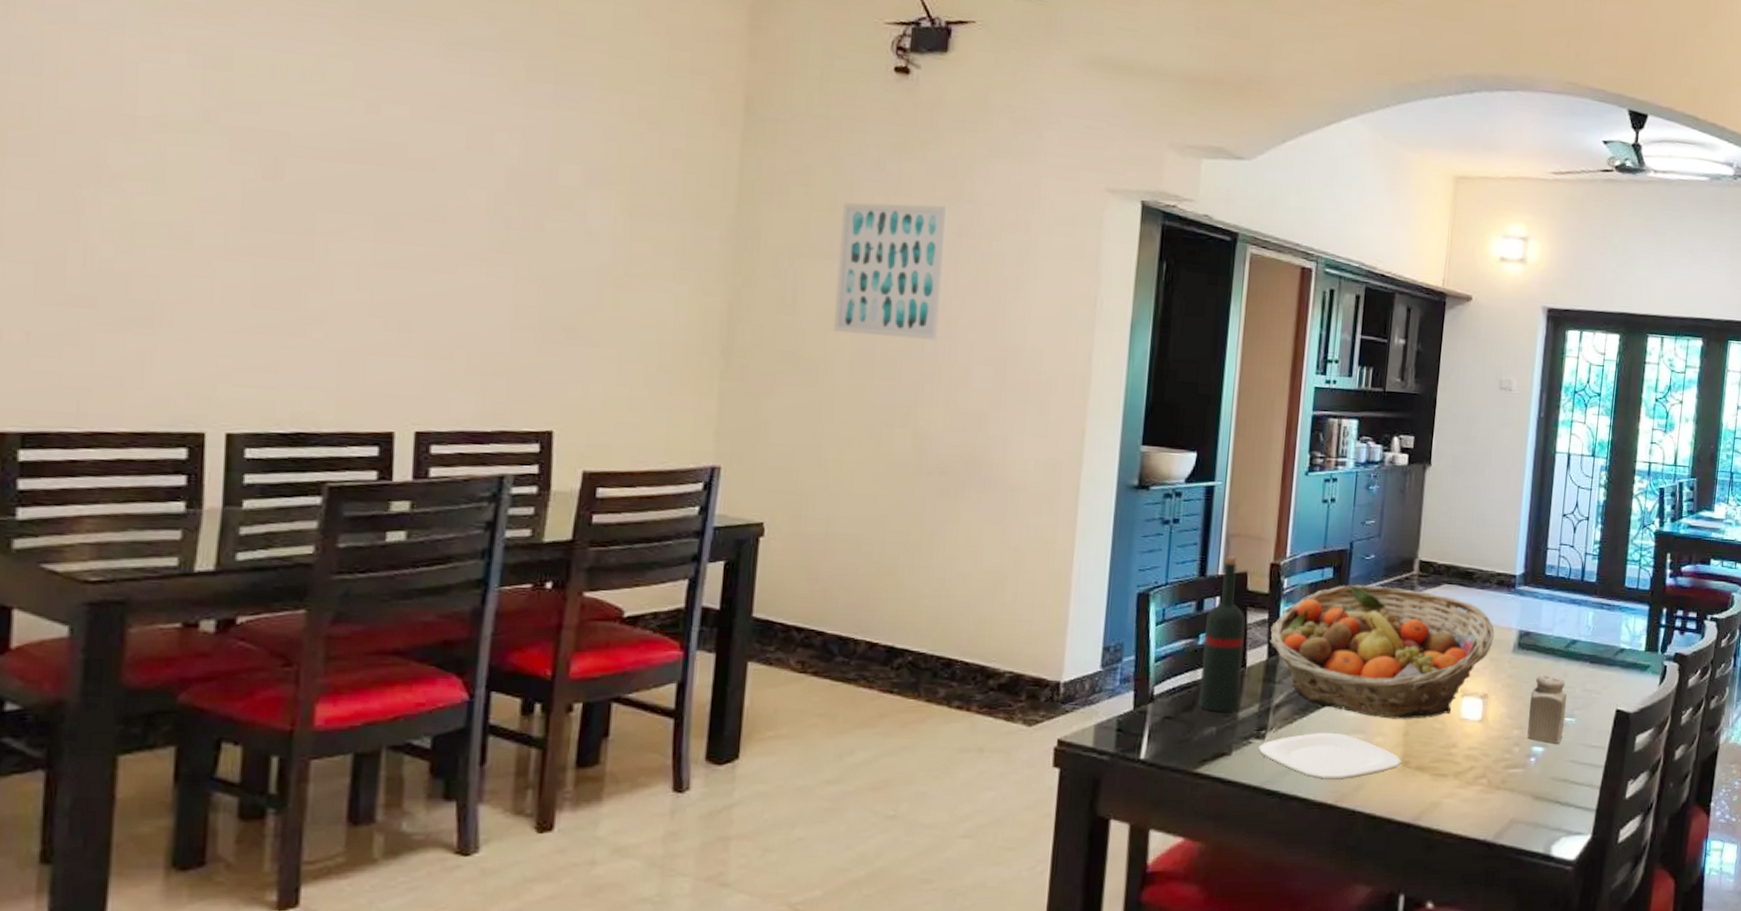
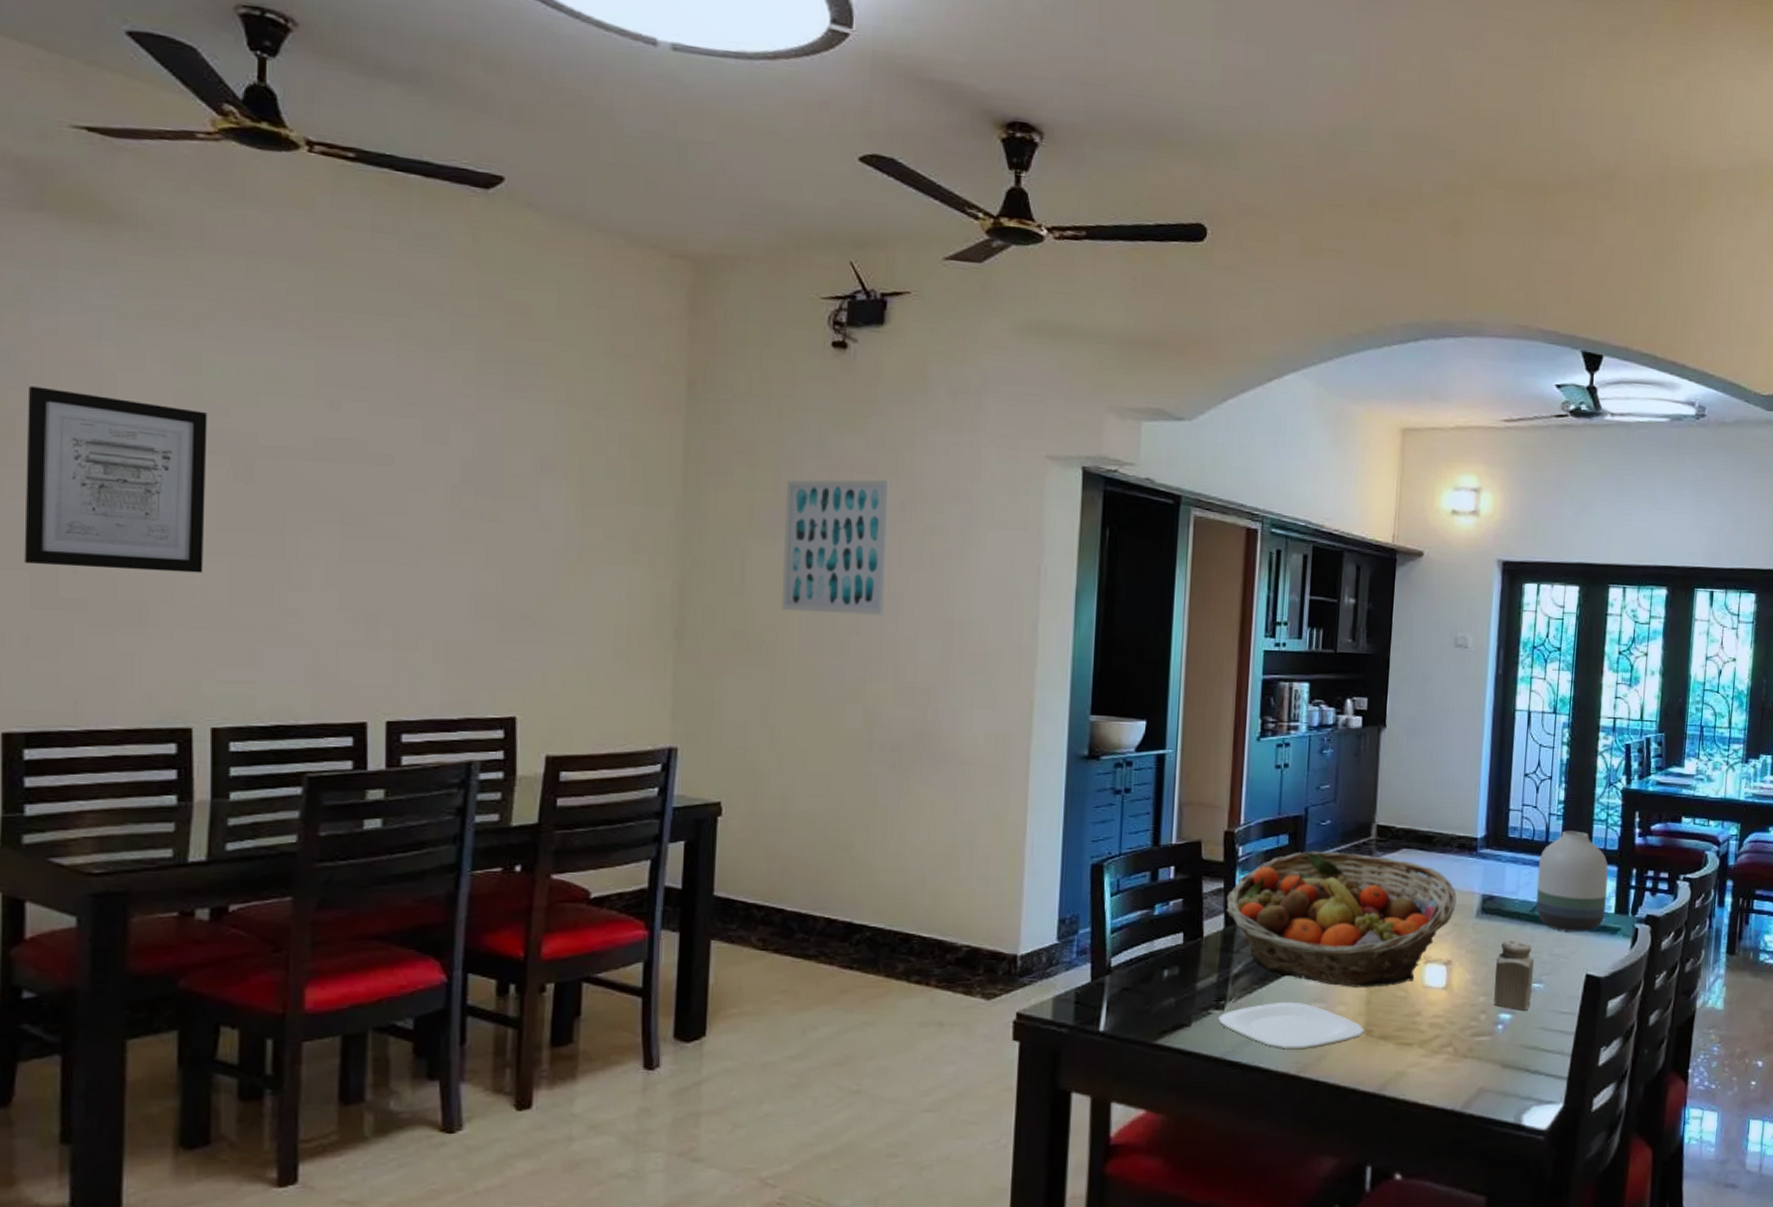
wall art: none [29,73,236,274] -> present [24,386,208,573]
wine bottle: present [1198,556,1247,712] -> none [1155,825,1202,983]
vase: none [1570,570,1640,668] -> present [1536,830,1609,931]

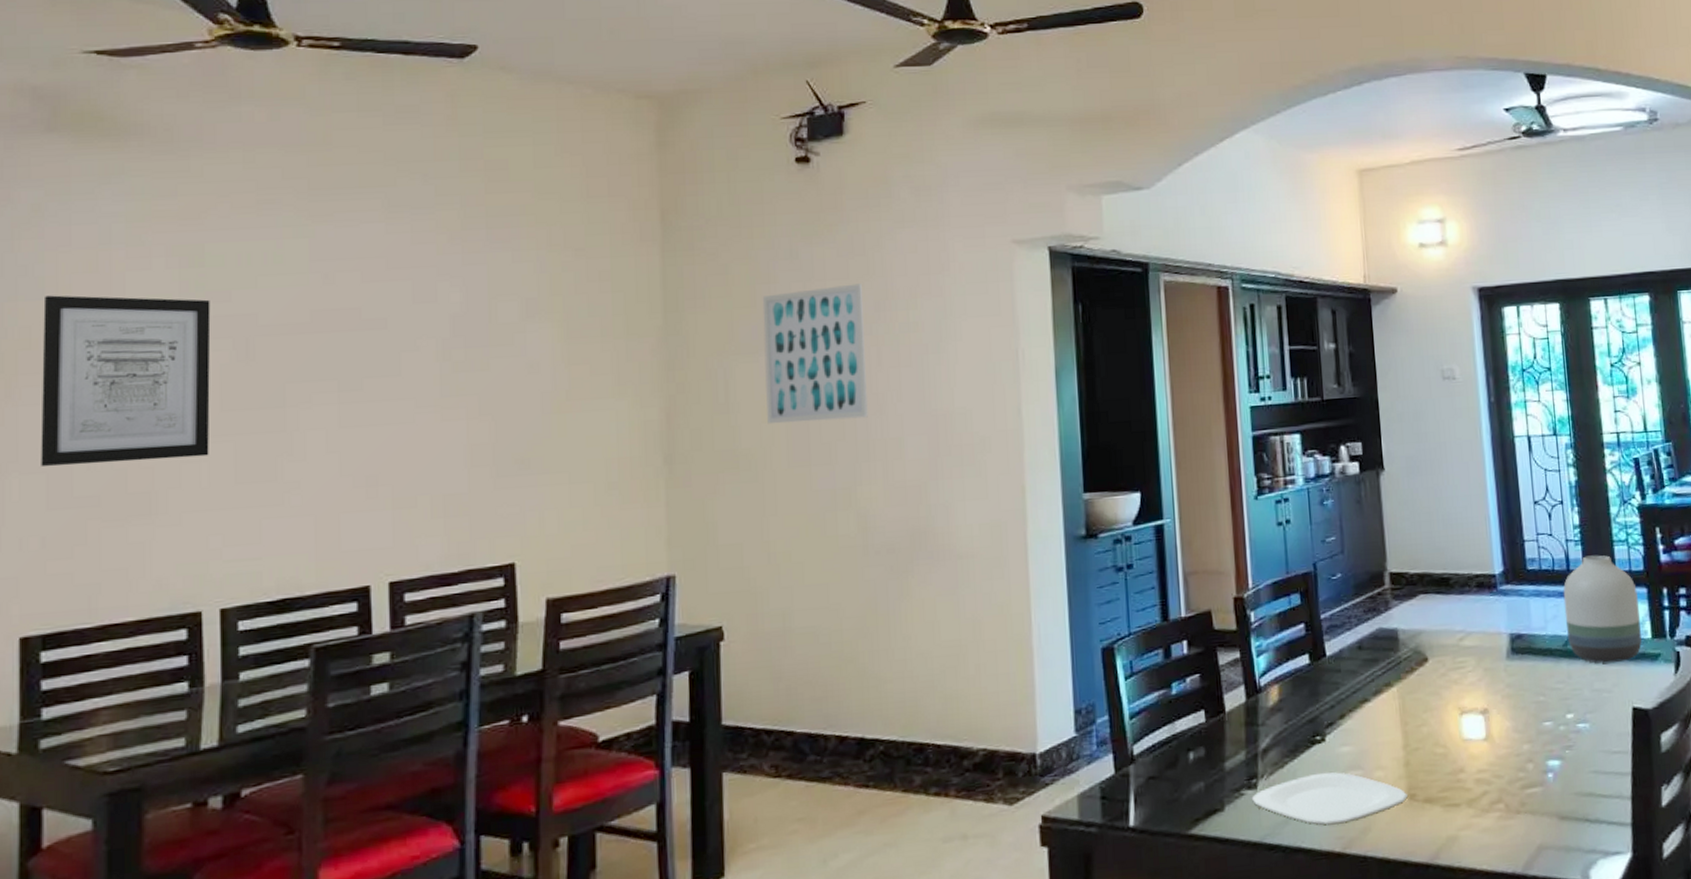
fruit basket: present [1226,850,1457,987] -> none [1245,605,1484,750]
salt shaker: present [1494,939,1534,1011] -> none [1535,678,1579,755]

